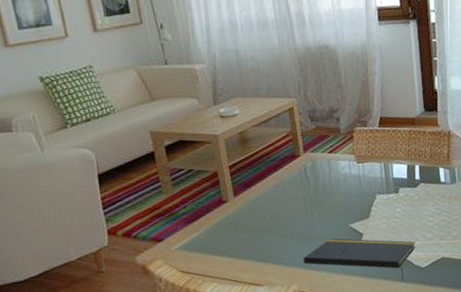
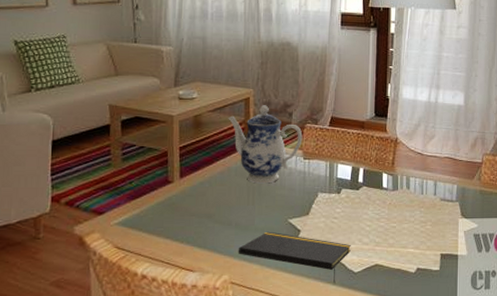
teapot: none [273,113,354,193] -> present [227,105,303,184]

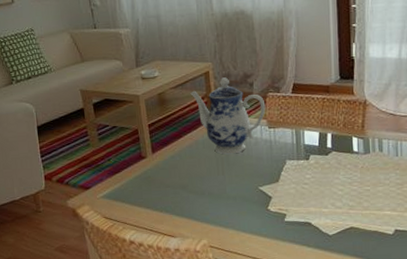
notepad: present [238,231,351,283] -> none [213,199,324,245]

